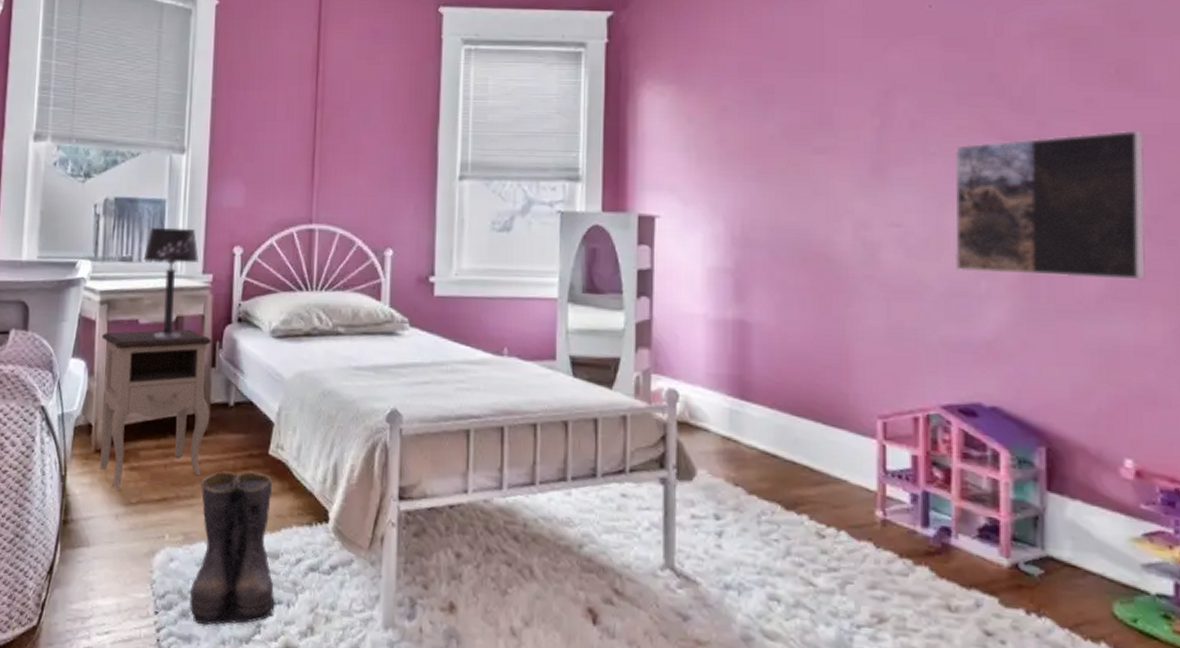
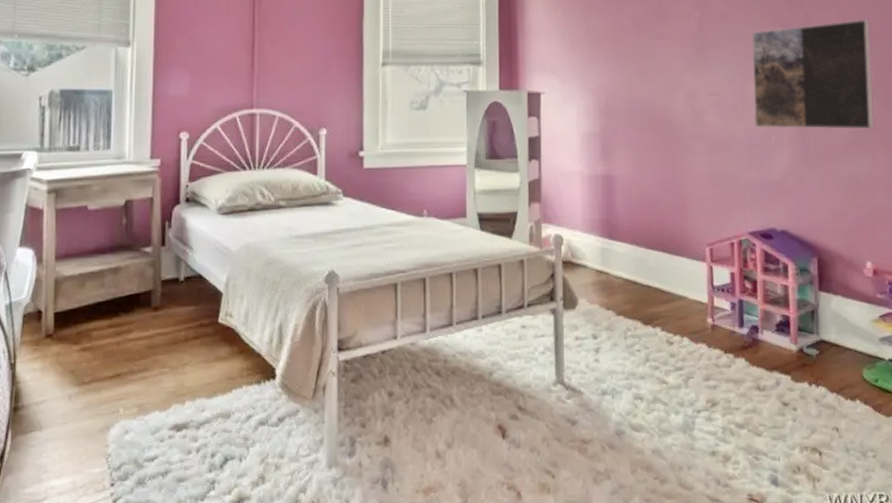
nightstand: present [100,329,212,489] -> none [50,212,162,370]
table lamp: present [143,227,198,340] -> none [91,117,146,223]
boots: present [190,471,275,626] -> none [146,339,228,490]

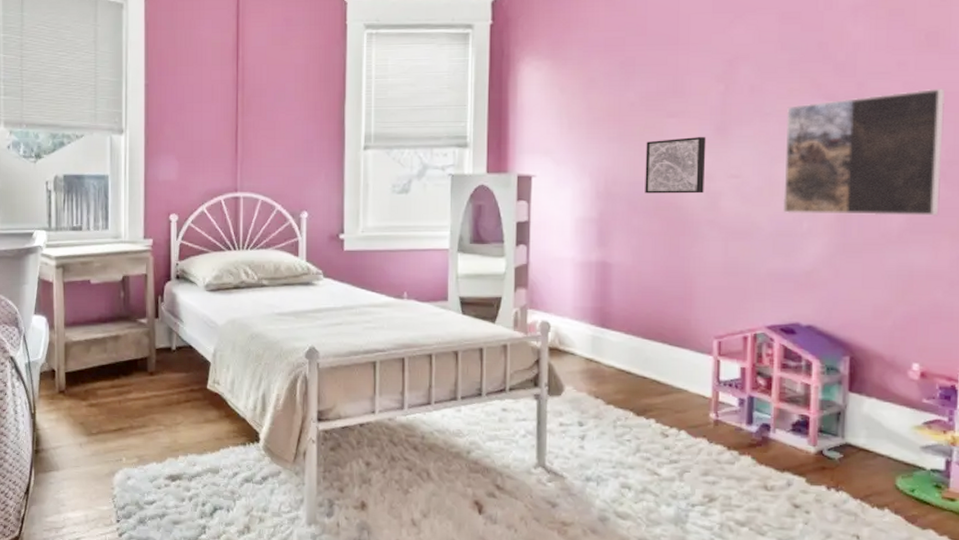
wall art: none [639,57,690,110] -> present [645,136,706,194]

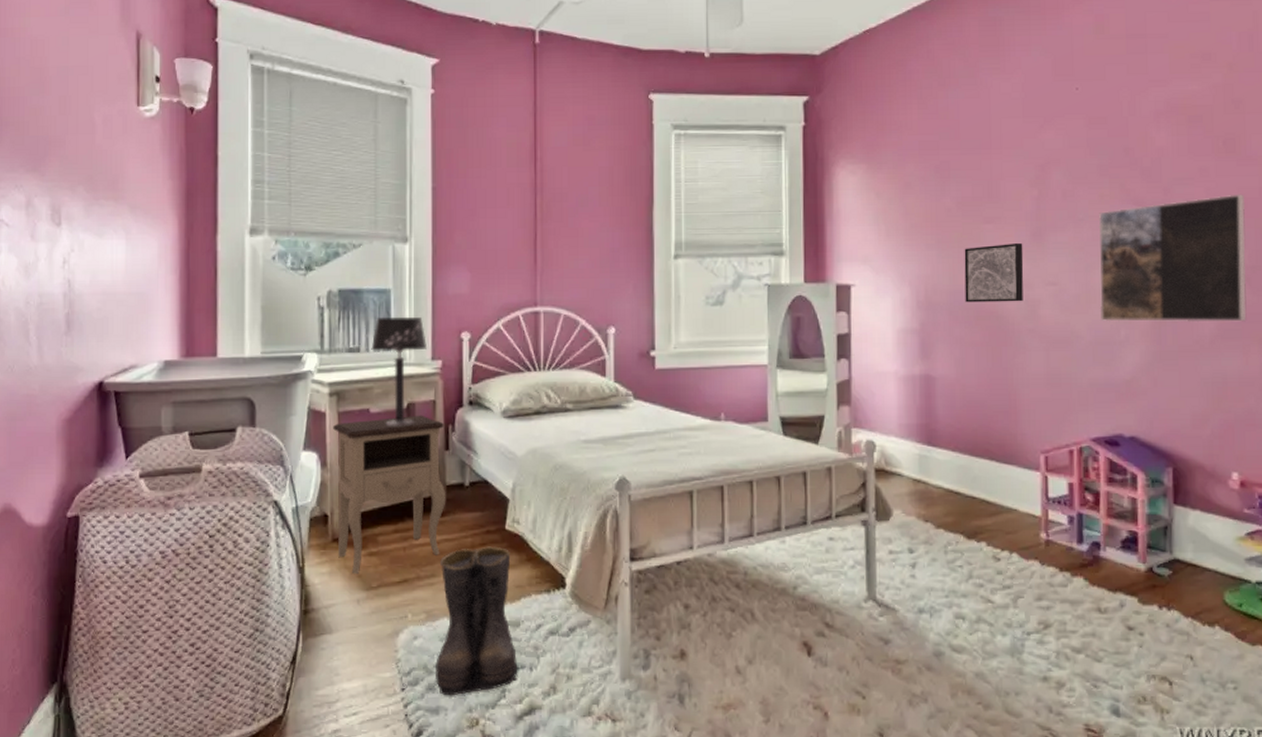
nightstand: none [59,286,156,422] -> present [333,415,446,575]
table lamp: none [91,199,139,296] -> present [371,316,427,426]
boots: none [146,403,217,529] -> present [436,546,518,696]

